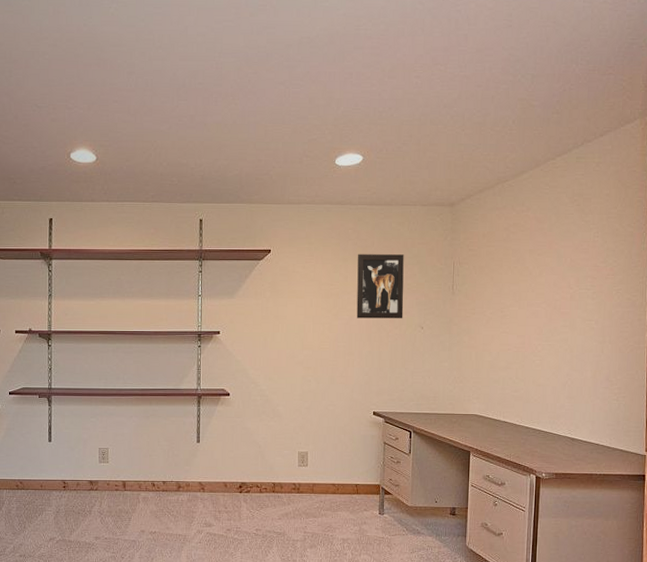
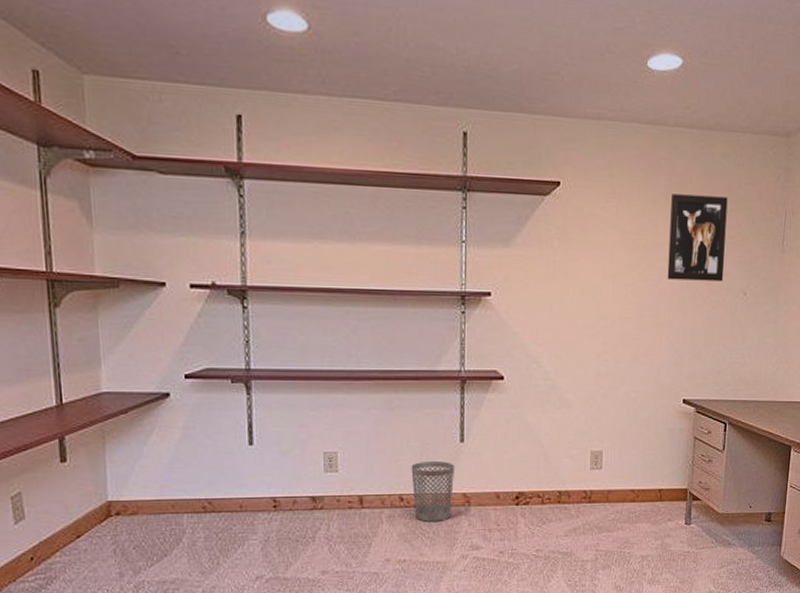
wastebasket: none [161,456,193,503] -> present [411,460,455,522]

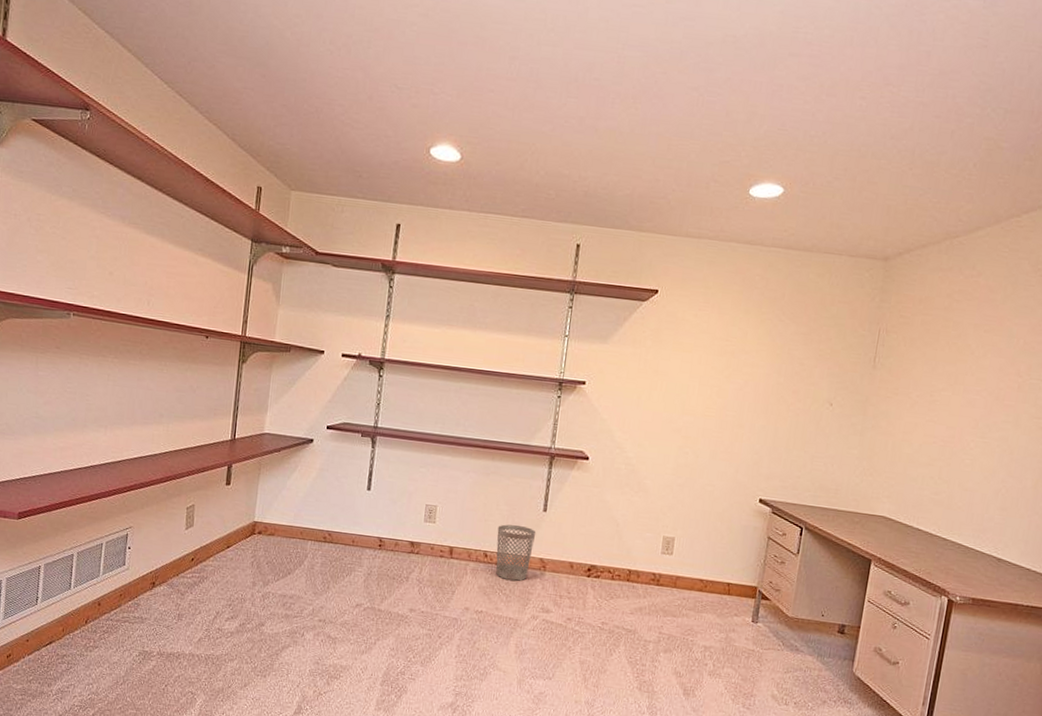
wall art: present [667,194,728,282] -> none [752,306,820,391]

